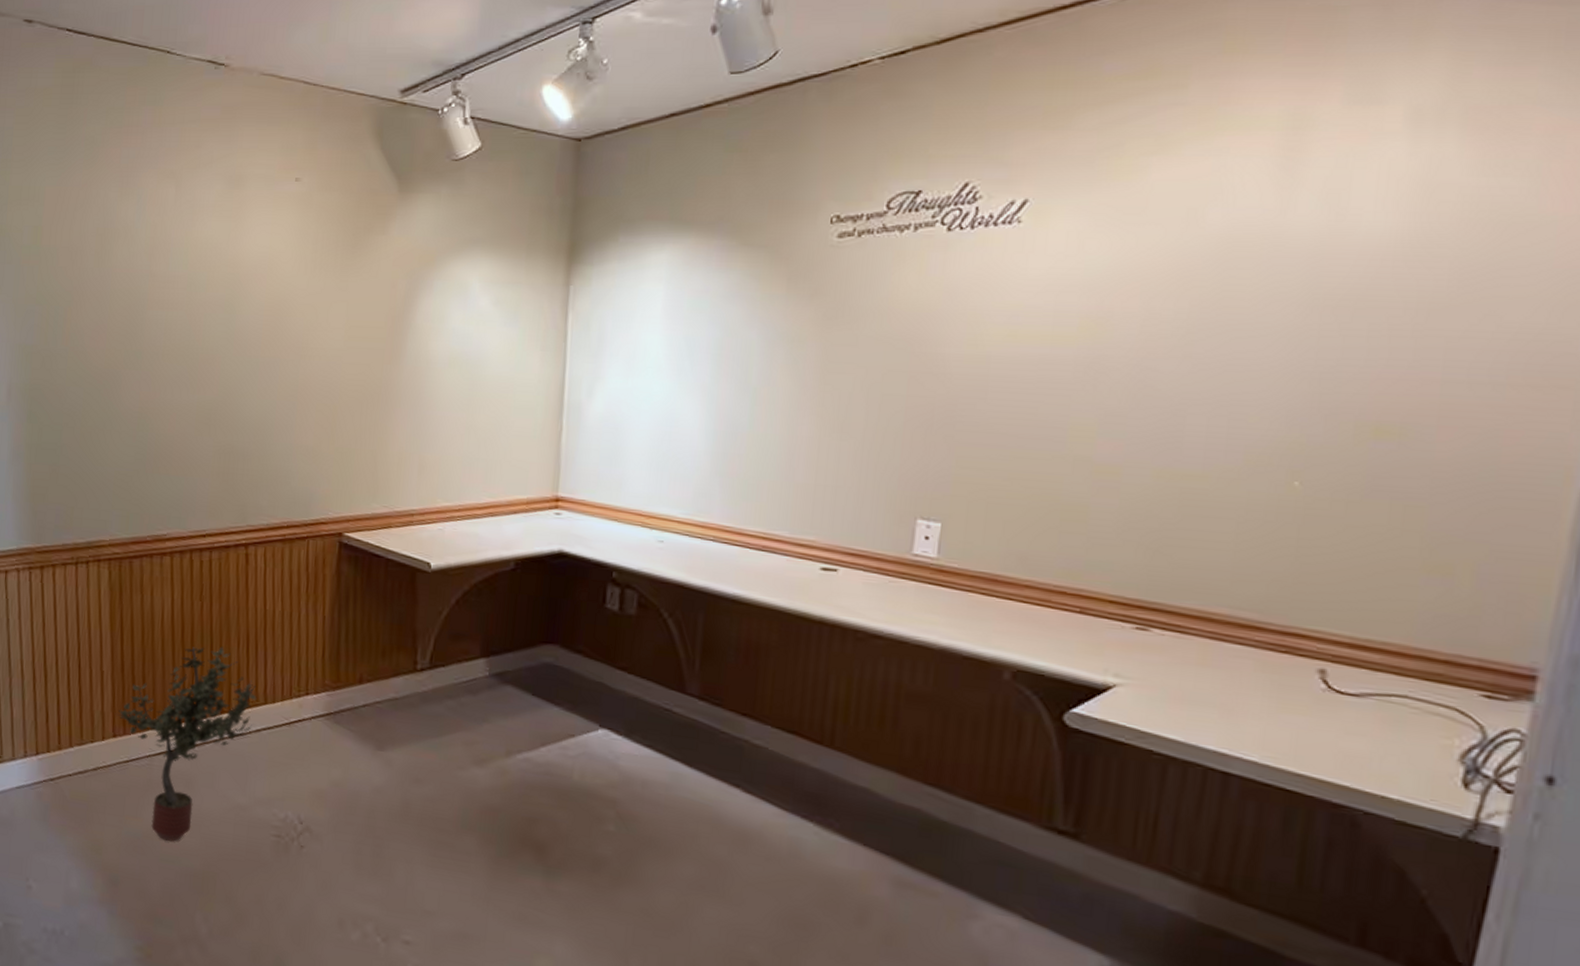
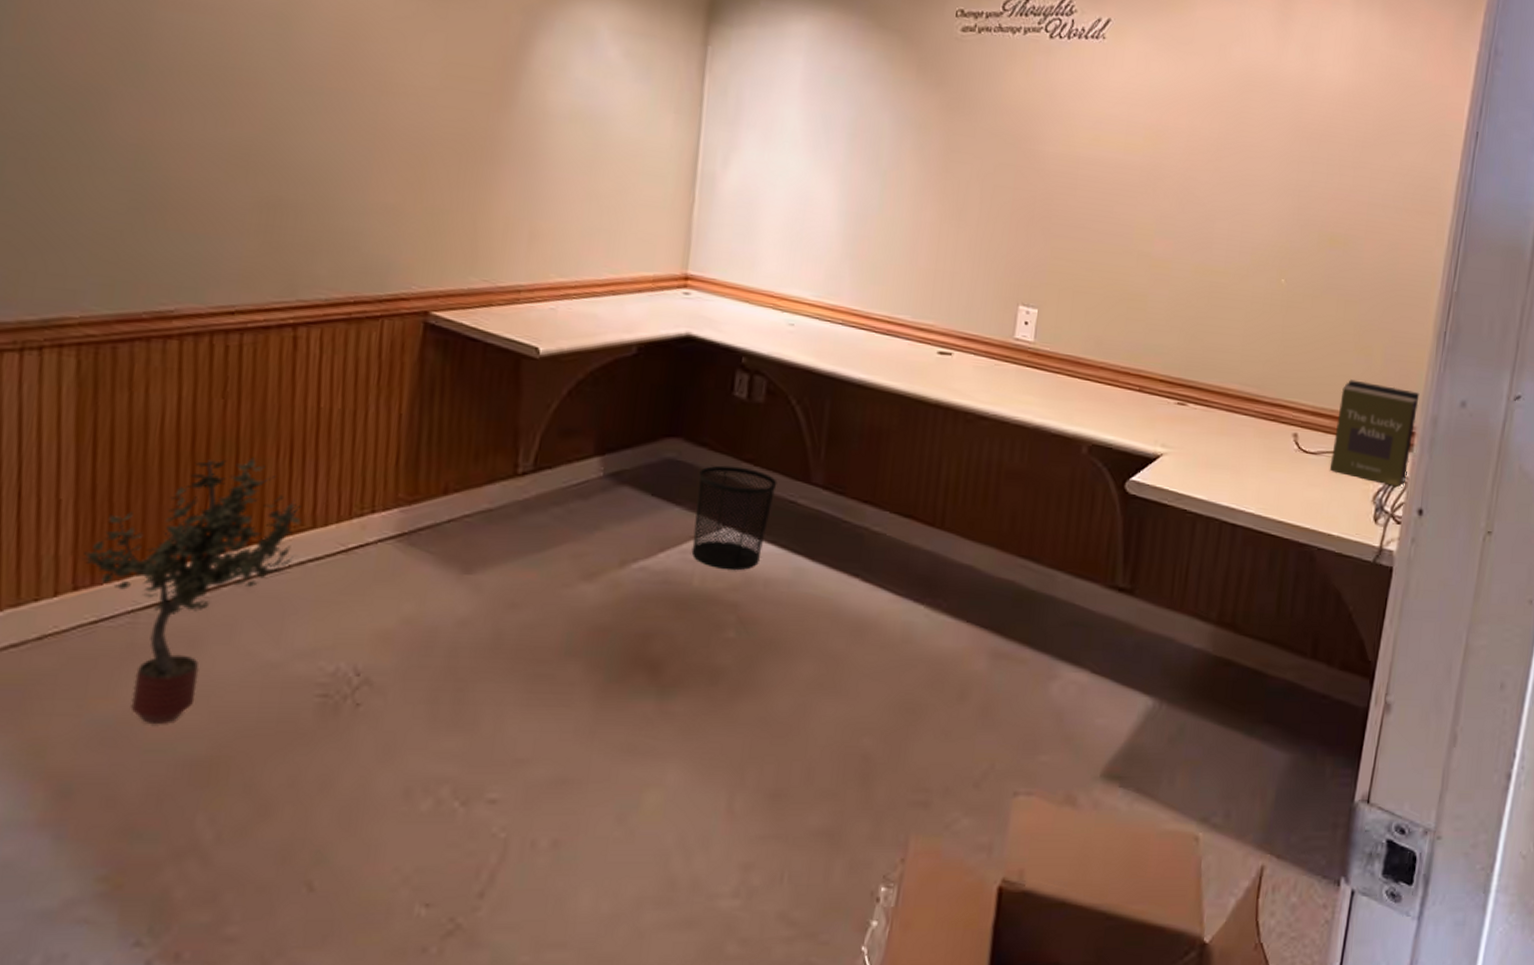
waste bin: none [571,671,652,770] -> present [691,465,777,570]
books: none [1381,605,1545,746] -> present [1329,379,1420,488]

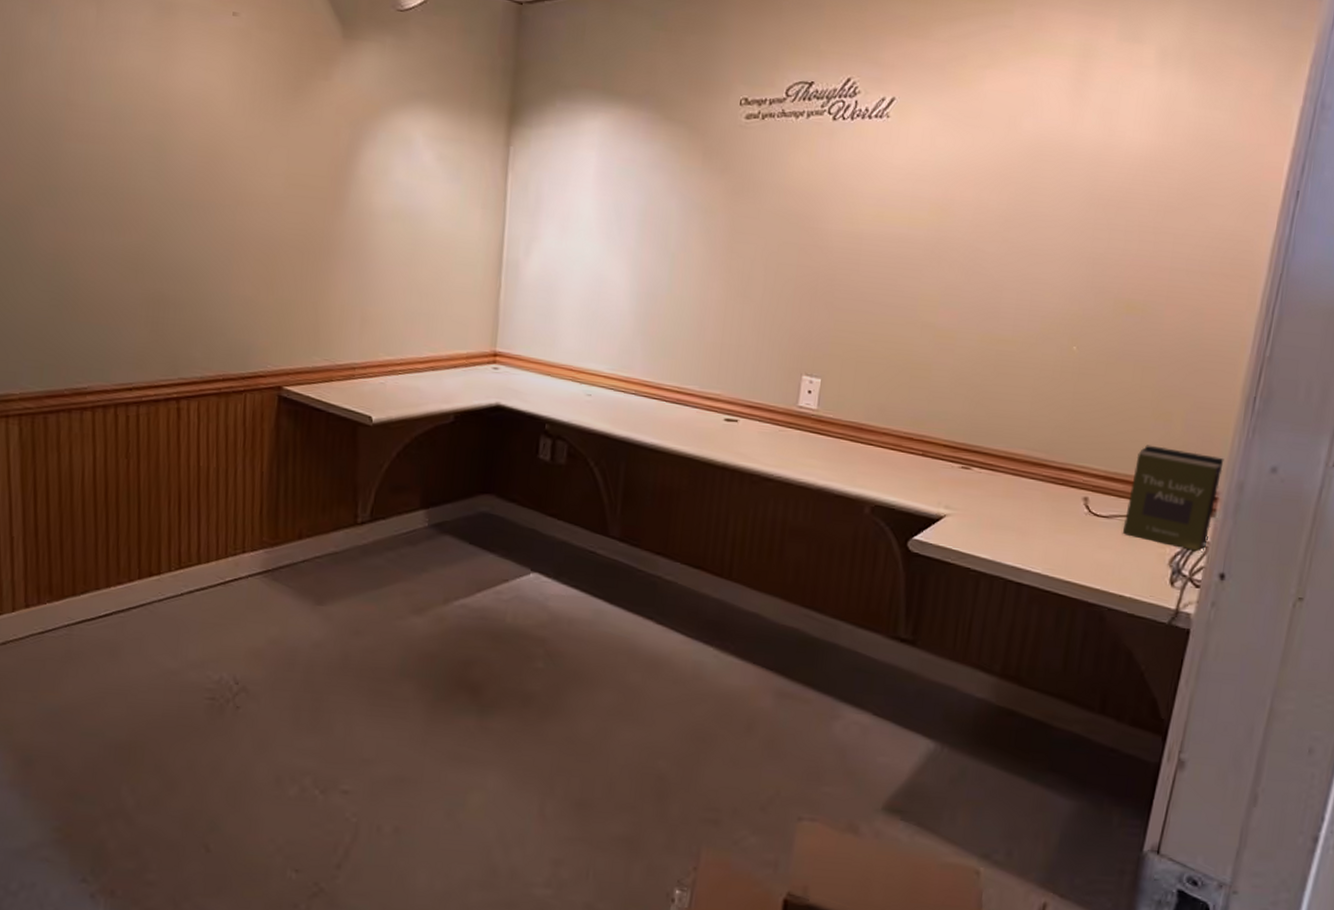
potted tree: present [83,457,302,724] -> none [31,506,190,714]
waste bin: present [691,465,777,570] -> none [504,518,579,610]

